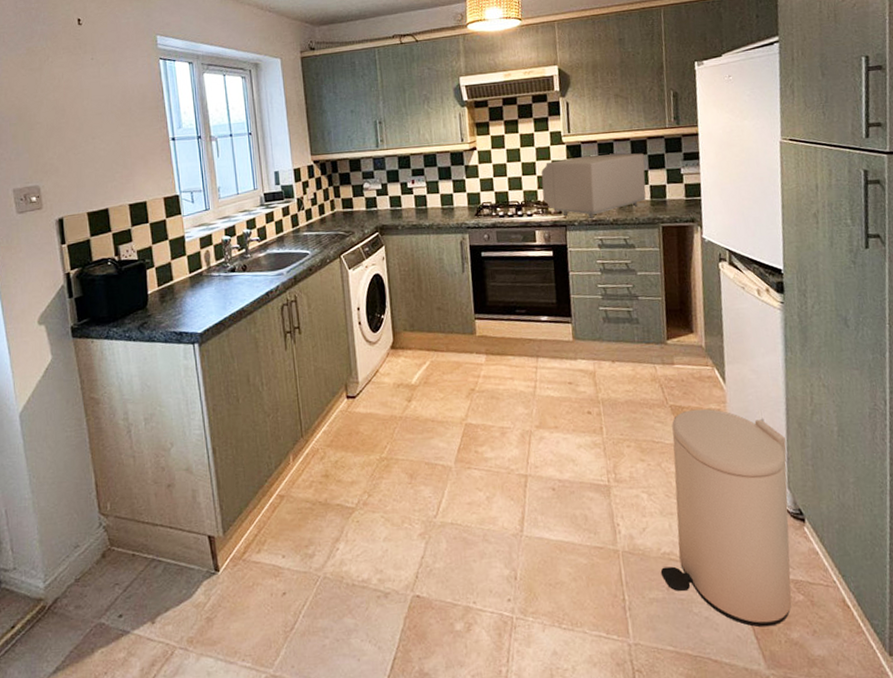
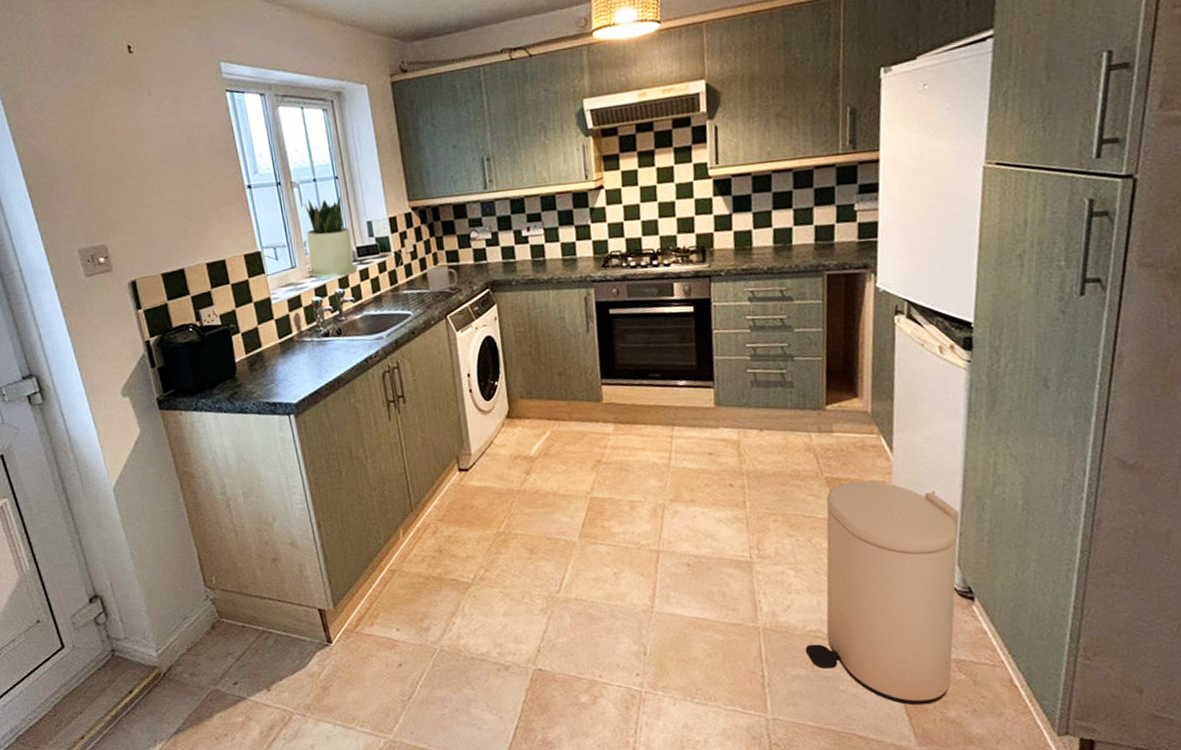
planter: none [218,149,265,220] -> present [303,196,359,278]
mug: none [324,211,351,235] -> present [426,265,458,293]
microwave: present [541,153,646,218] -> none [682,186,810,267]

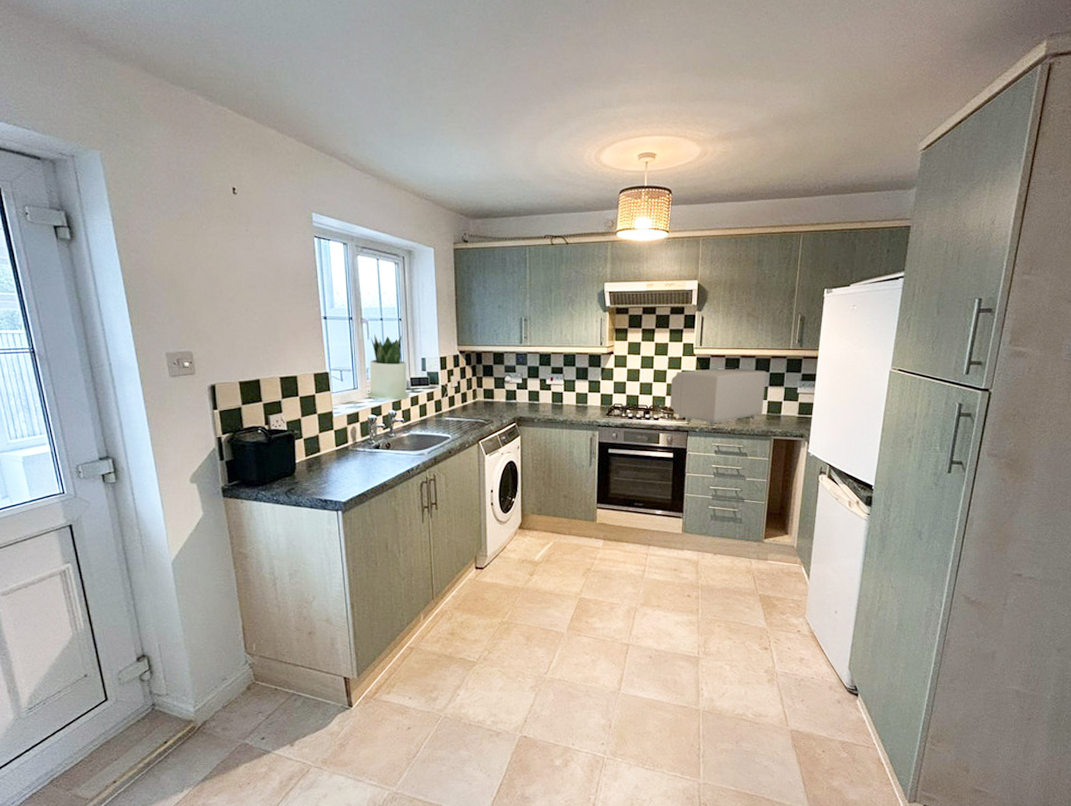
mug: present [426,265,458,293] -> none [466,400,491,421]
microwave: none [682,186,810,267] -> present [670,368,766,426]
pedal bin: present [805,480,960,705] -> none [732,599,853,776]

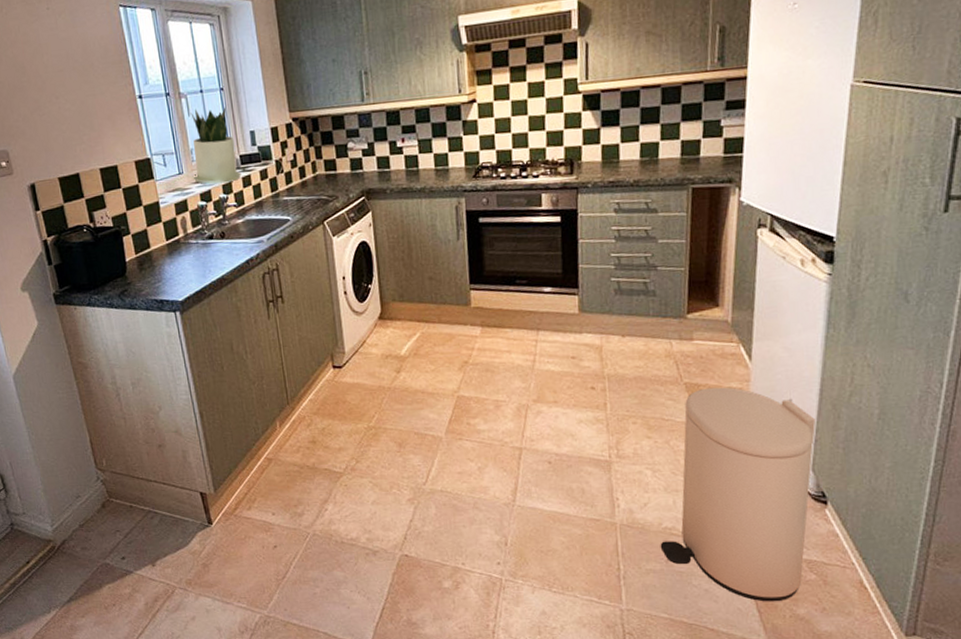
microwave: present [670,368,766,426] -> none [551,102,677,179]
pedal bin: none [732,599,853,776] -> present [660,387,815,602]

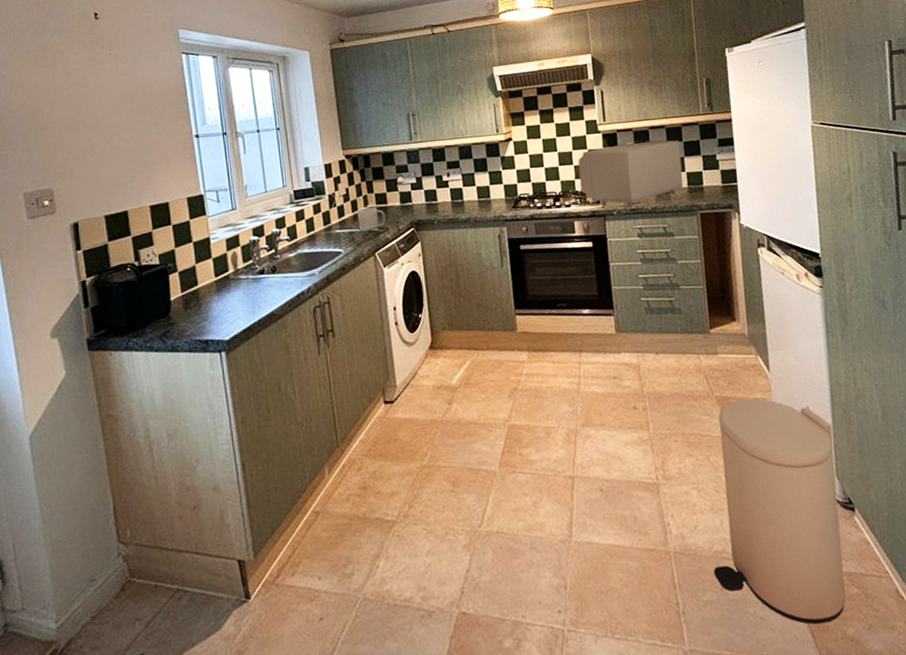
planter: present [190,107,242,184] -> none [246,145,295,219]
mug: none [305,173,335,199] -> present [357,206,386,232]
microwave: none [551,102,677,179] -> present [578,140,683,207]

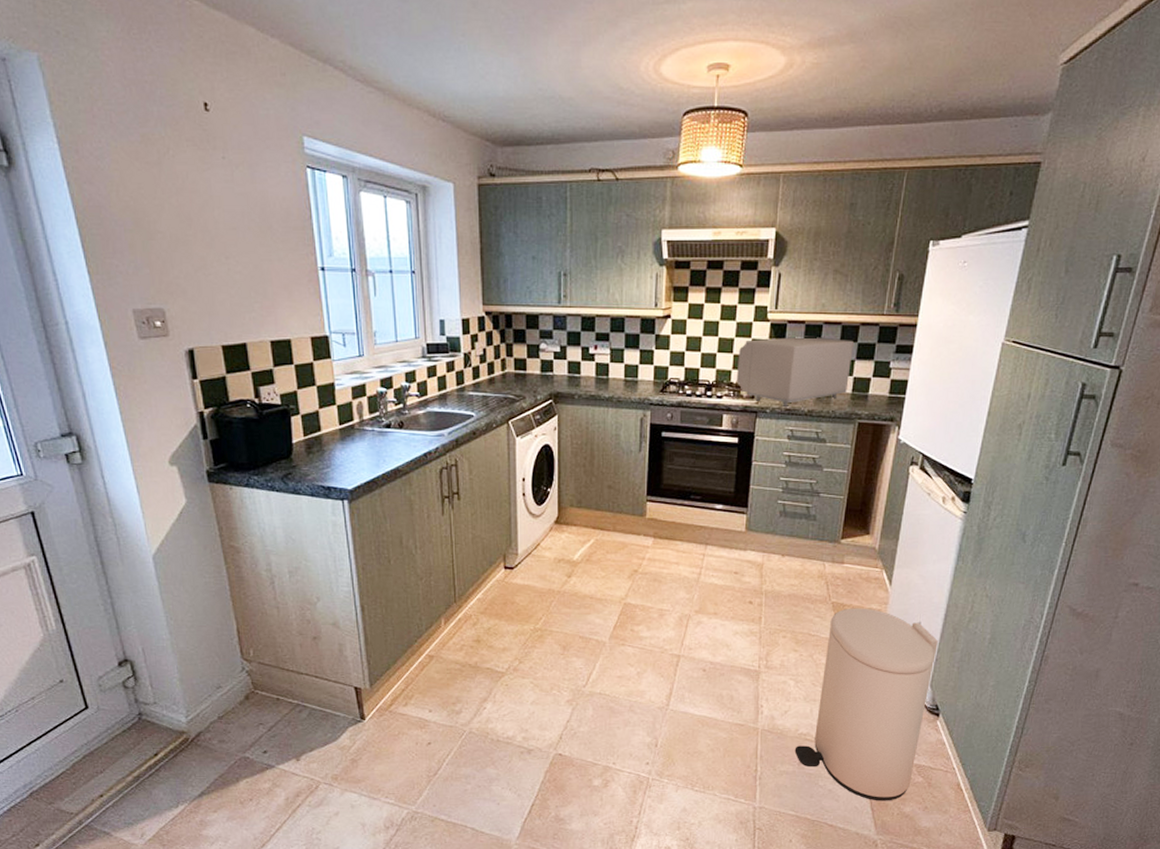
mug: present [357,206,386,232] -> none [493,371,523,397]

